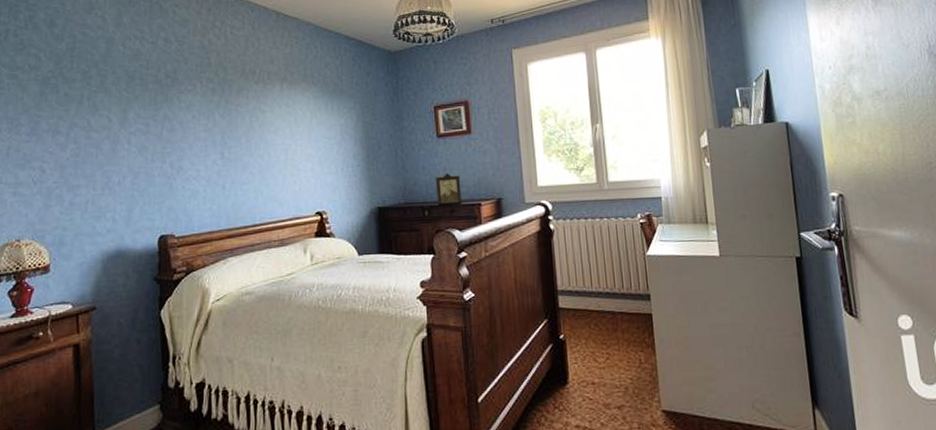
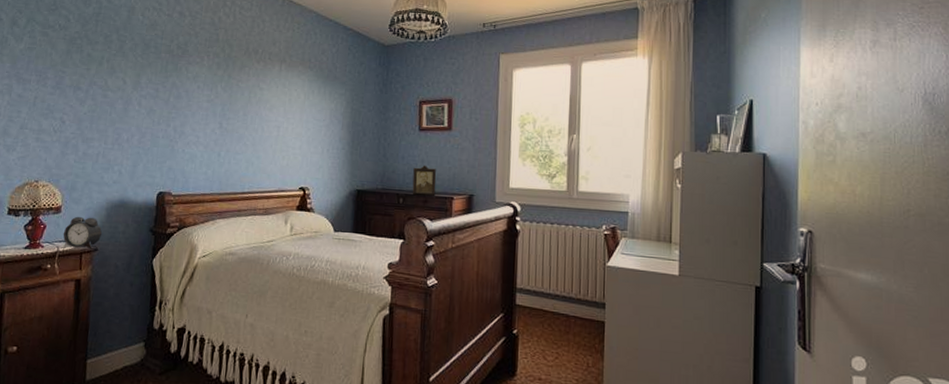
alarm clock: none [54,272,100,312] -> present [63,216,103,249]

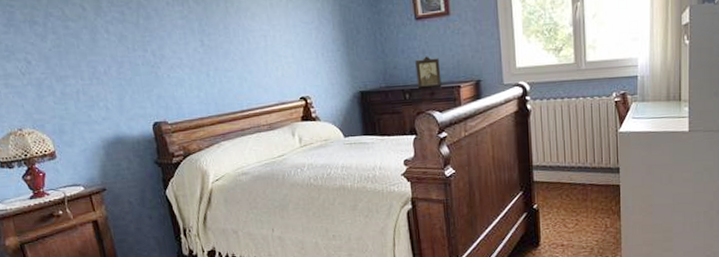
alarm clock: present [63,216,103,249] -> none [65,158,107,193]

